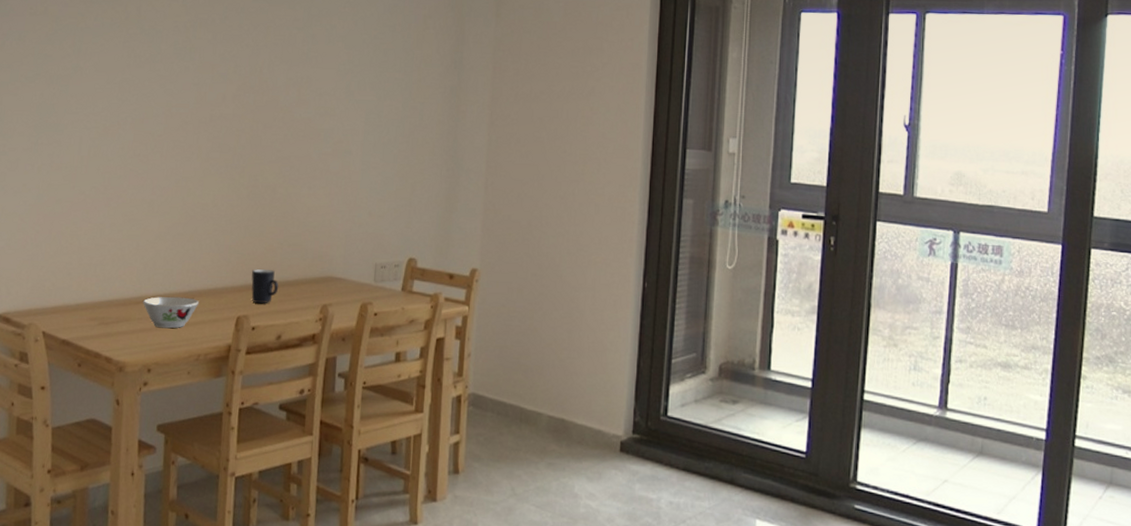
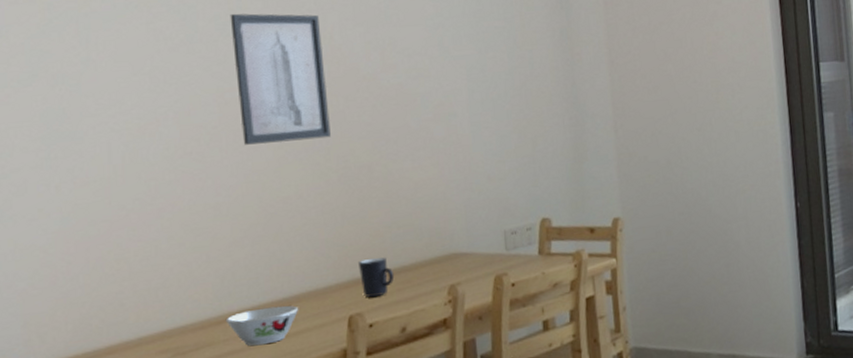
wall art: none [179,41,254,158] -> present [230,13,331,145]

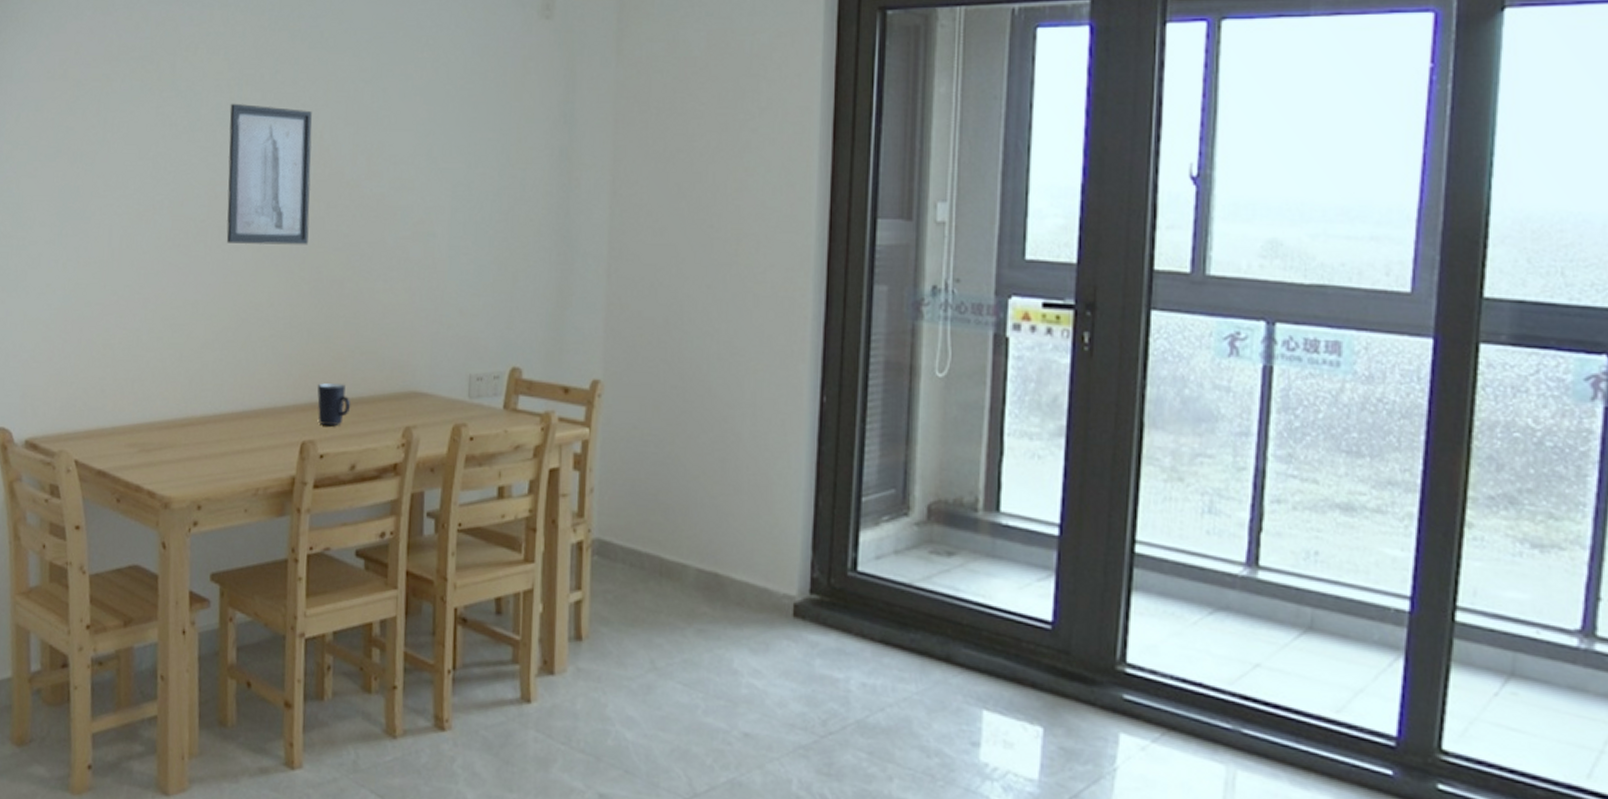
bowl: present [225,305,299,346] -> none [188,417,256,457]

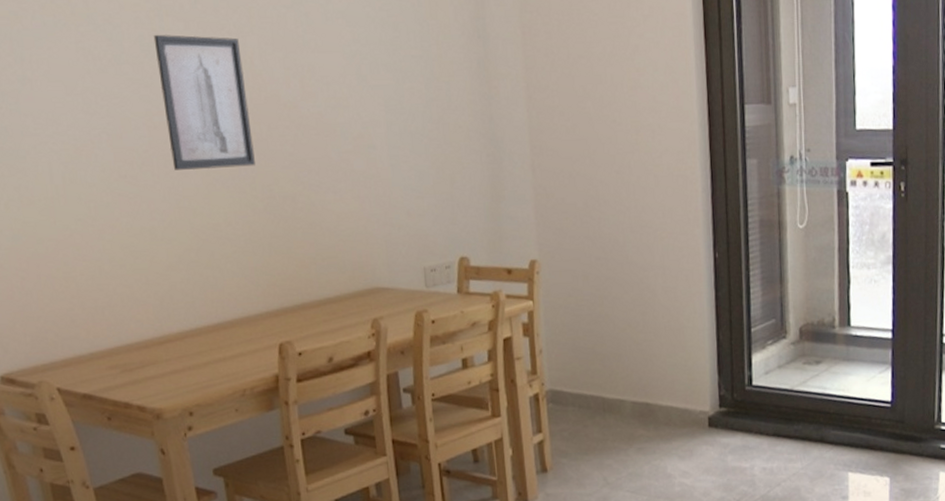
mug: present [317,383,351,425] -> none [285,288,321,326]

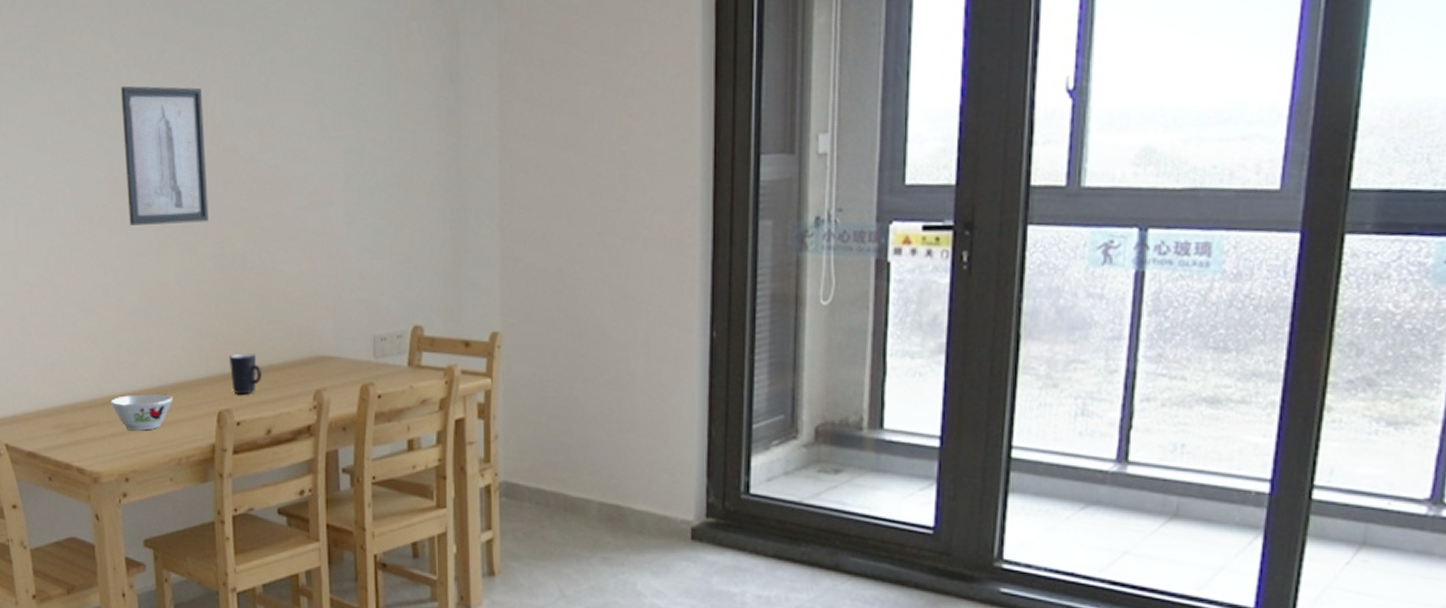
bowl: none [166,330,233,367] -> present [109,393,174,431]
mug: none [285,288,321,326] -> present [228,354,263,394]

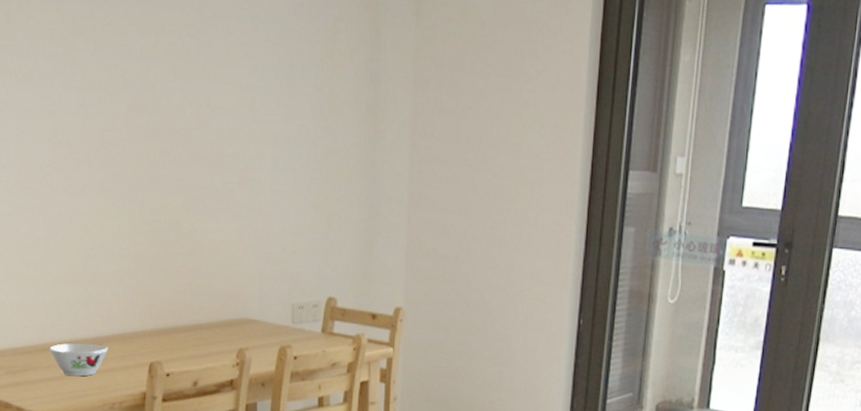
wall art: present [120,85,208,226] -> none [66,53,146,189]
mug: present [228,354,263,394] -> none [161,312,192,348]

